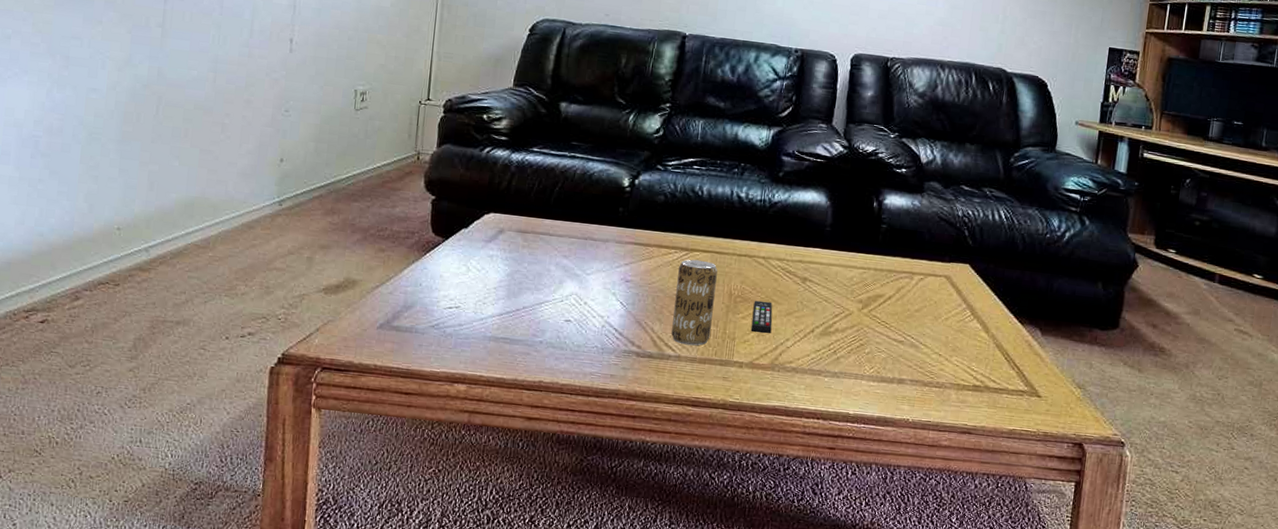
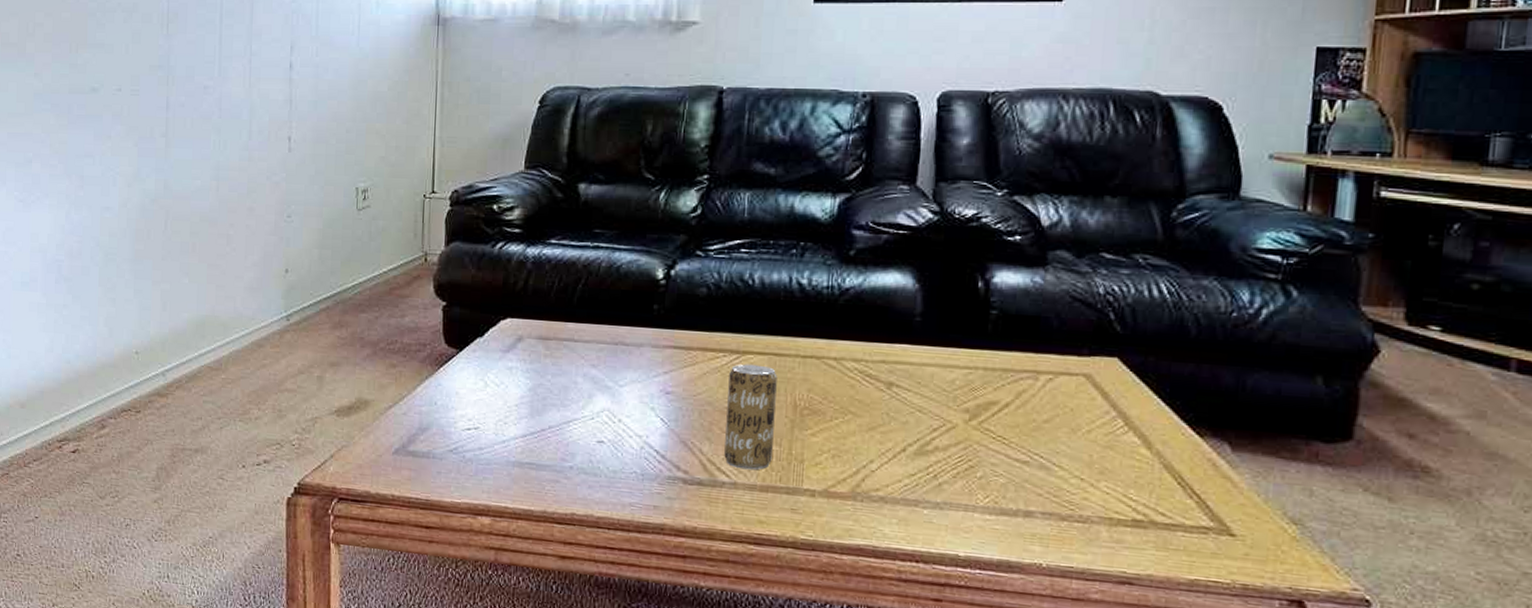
remote control: present [750,300,773,334] -> none [823,412,851,455]

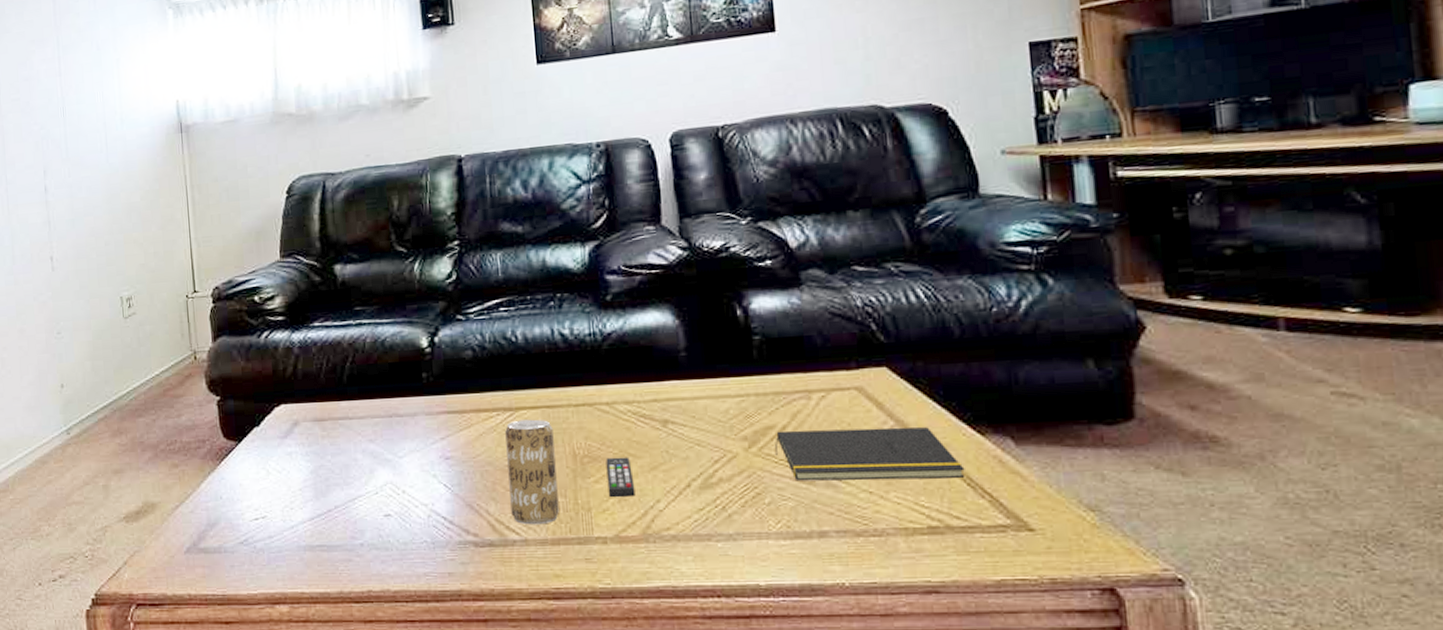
remote control: none [823,412,851,455] -> present [605,457,636,498]
notepad: none [993,407,1178,477] -> present [774,427,966,482]

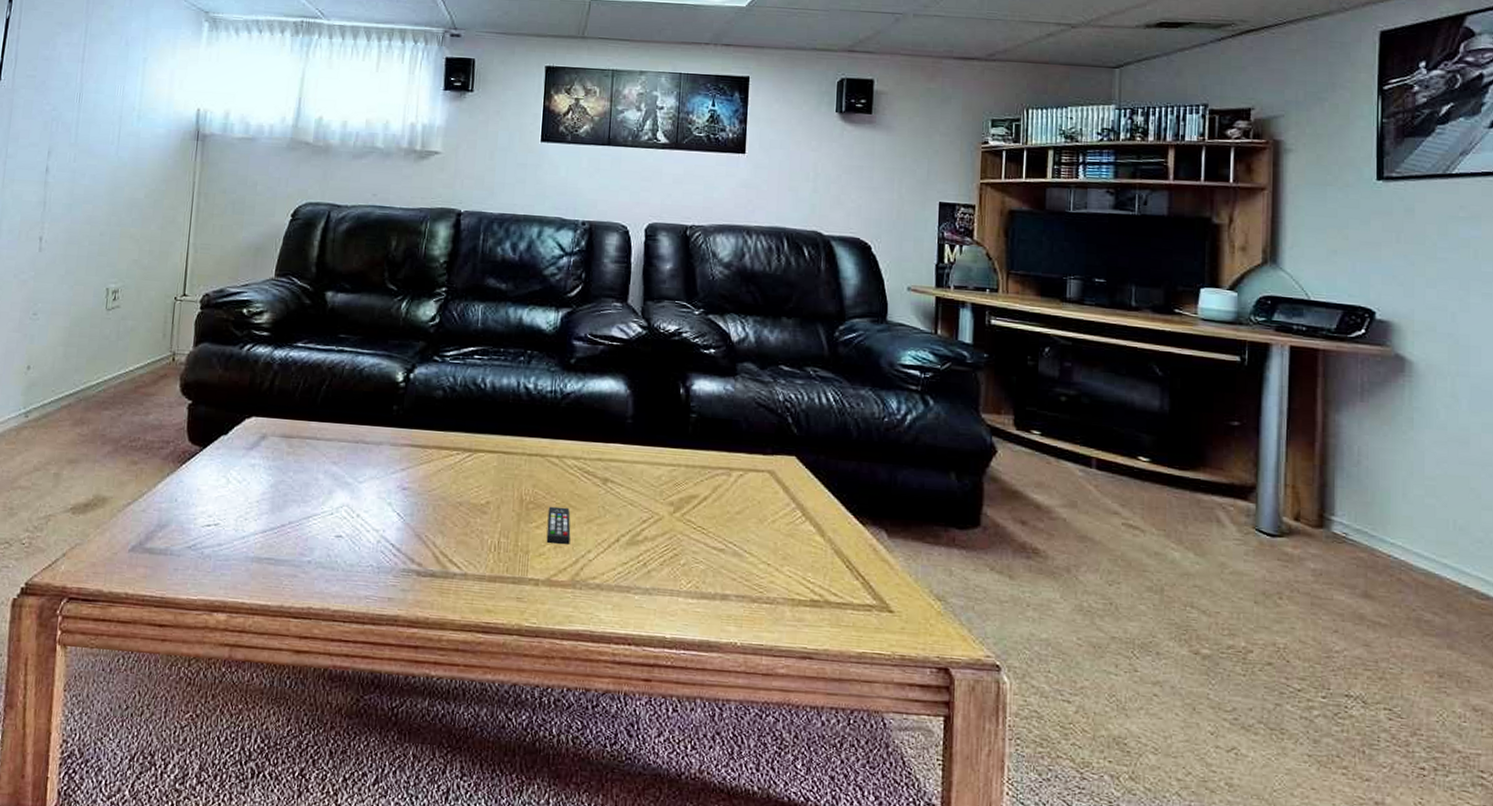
beverage can: present [505,419,559,525] -> none [456,461,506,562]
notepad: present [774,427,966,482] -> none [694,500,846,561]

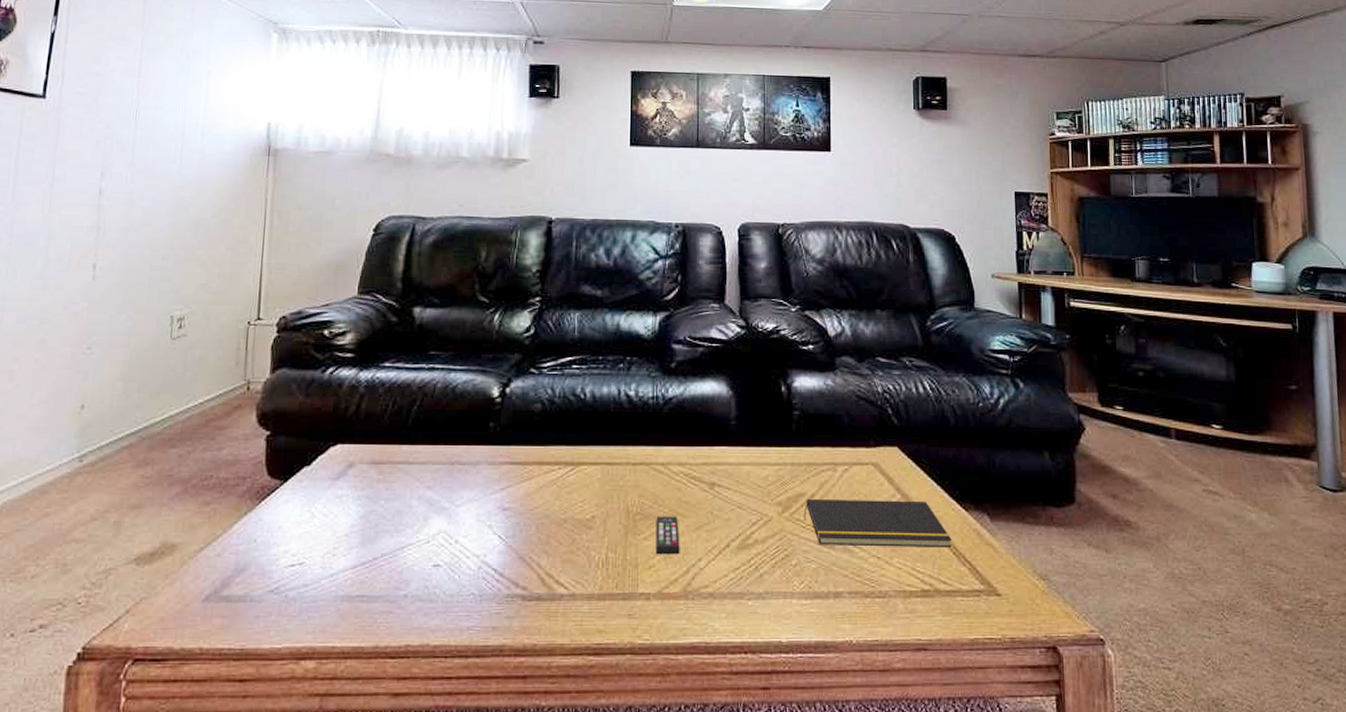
notepad: none [694,500,846,561] -> present [803,498,952,548]

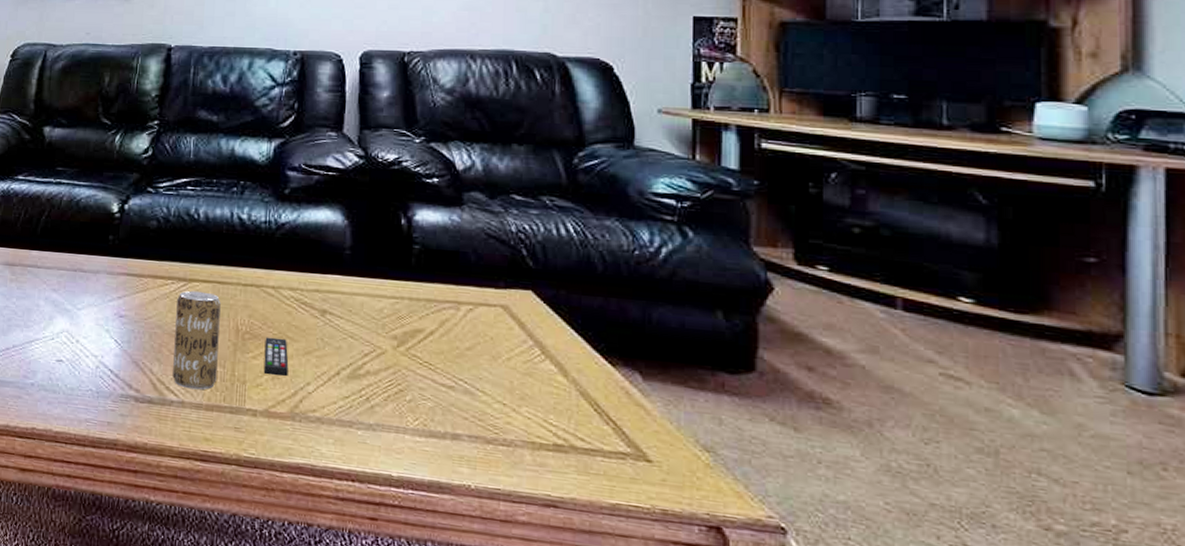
beverage can: none [562,475,610,580] -> present [173,290,221,390]
notepad: present [803,498,952,548] -> none [420,335,594,404]

